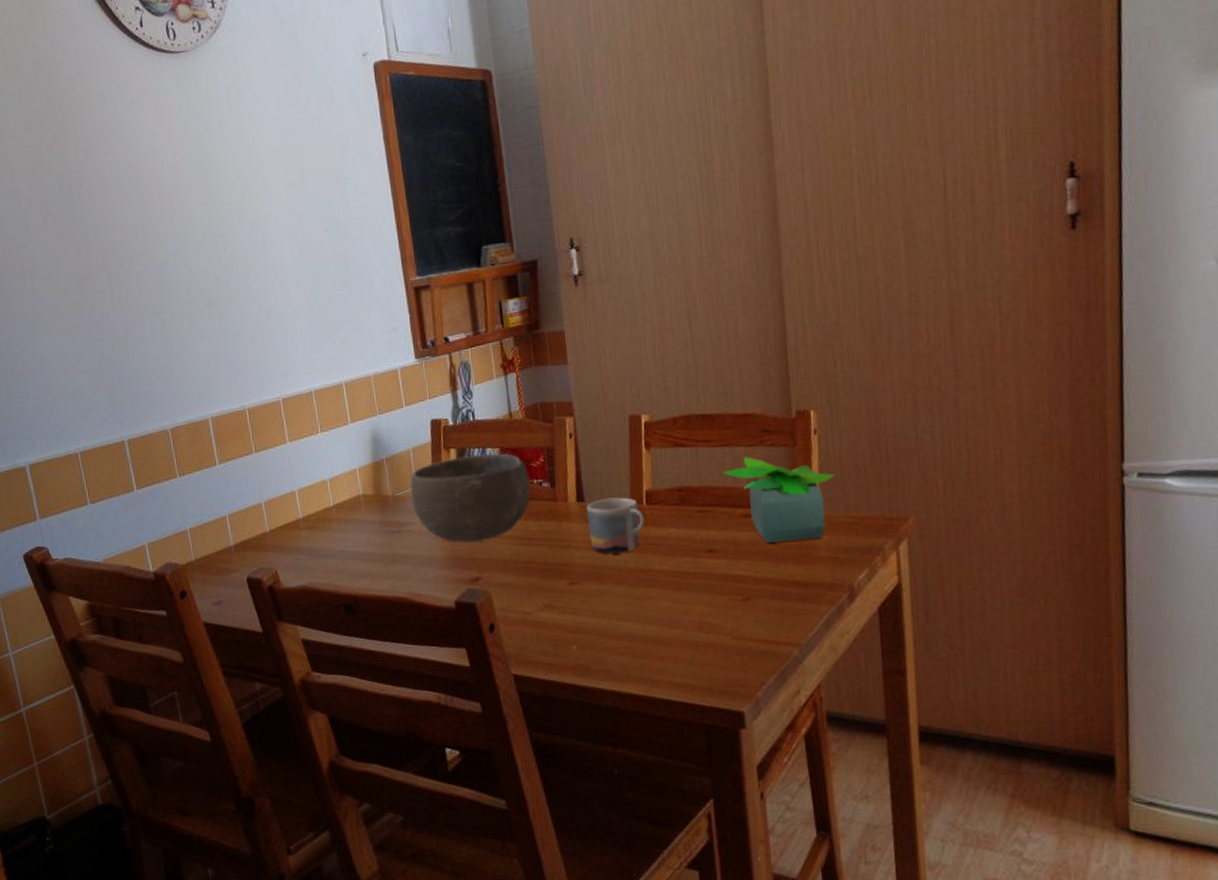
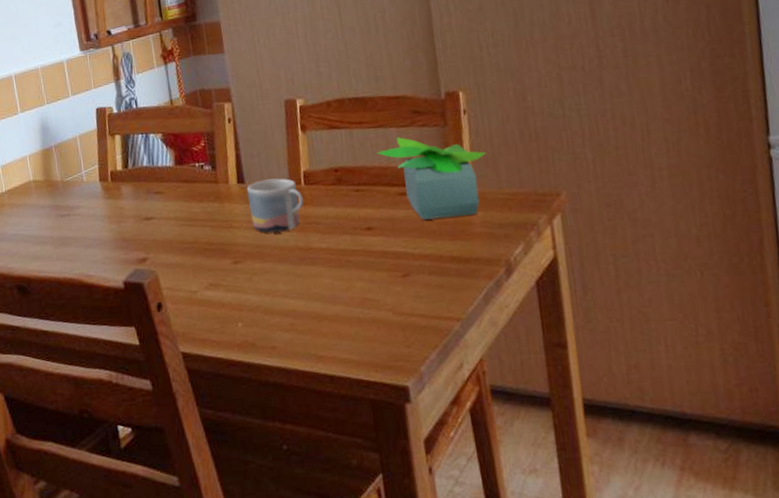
bowl: present [410,453,531,543] -> none [78,138,193,225]

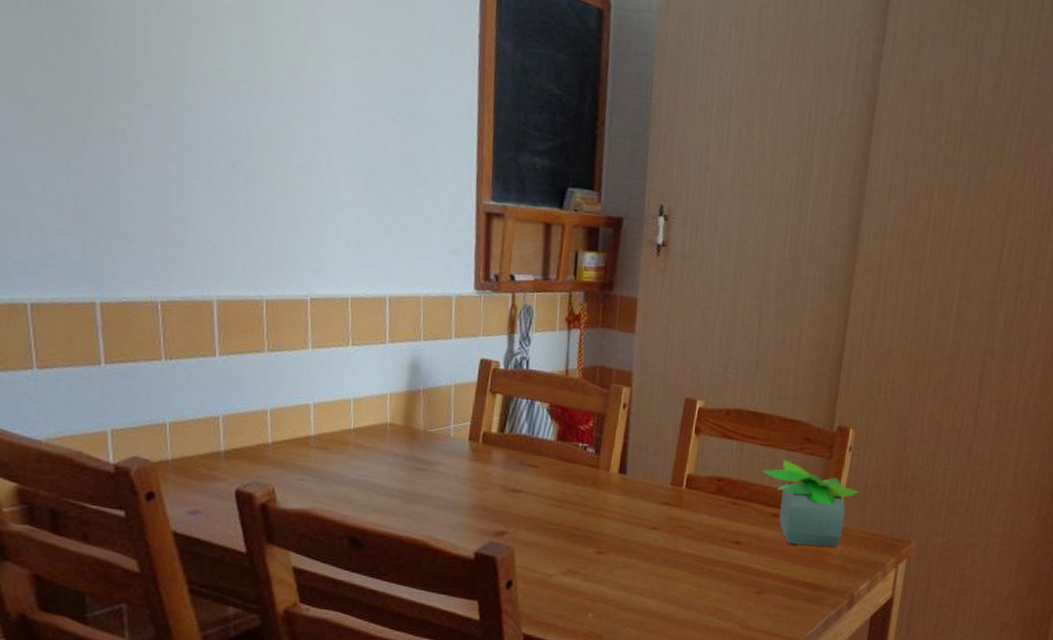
mug: present [246,178,304,234] -> none [624,474,682,531]

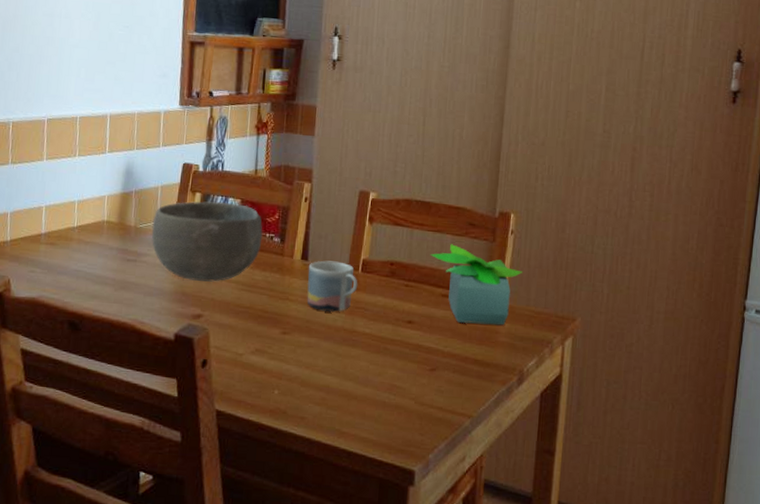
bowl: none [444,404,575,496] -> present [151,201,263,282]
mug: none [624,474,682,531] -> present [306,260,358,313]

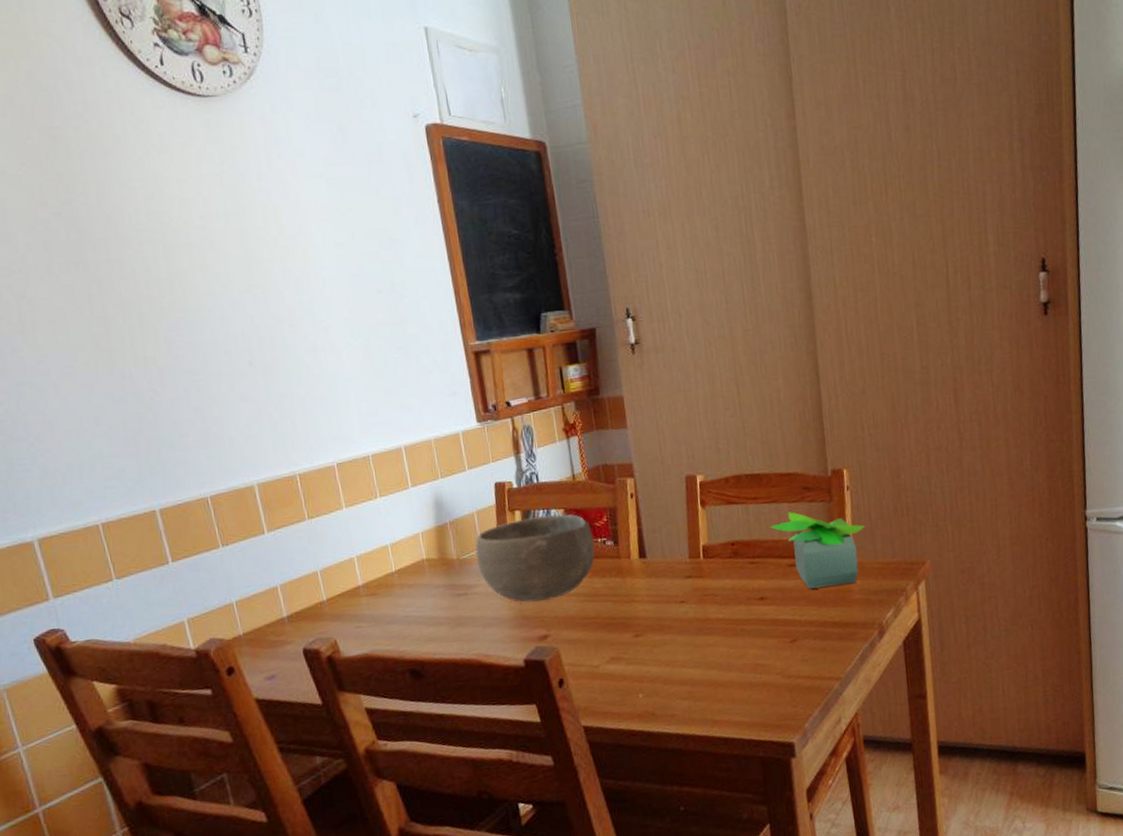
mug: present [306,260,358,313] -> none [648,552,703,606]

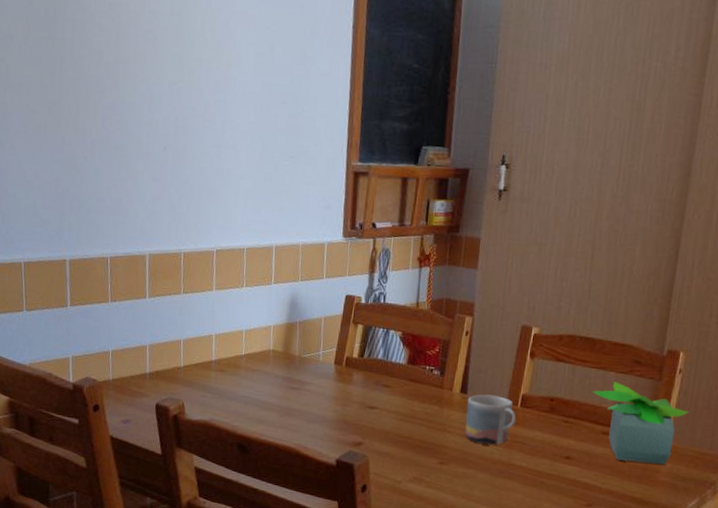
bowl: present [475,514,595,602] -> none [315,333,423,412]
mug: none [648,552,703,606] -> present [464,394,517,445]

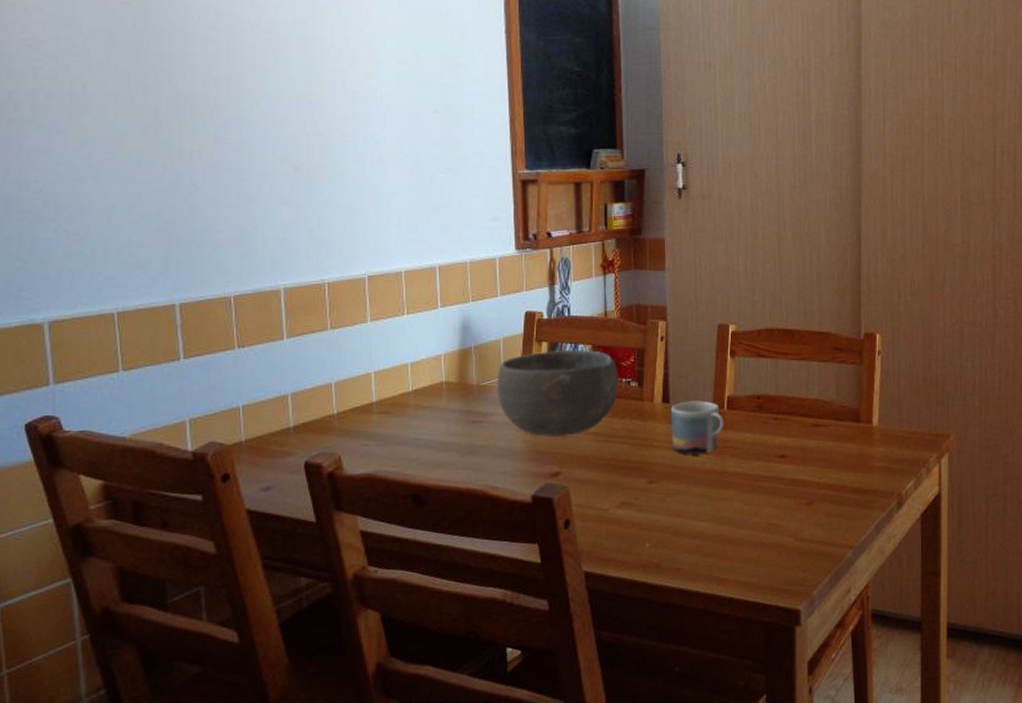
bowl: none [315,333,423,412] -> present [497,349,619,437]
potted plant: present [591,381,689,465] -> none [796,371,893,451]

